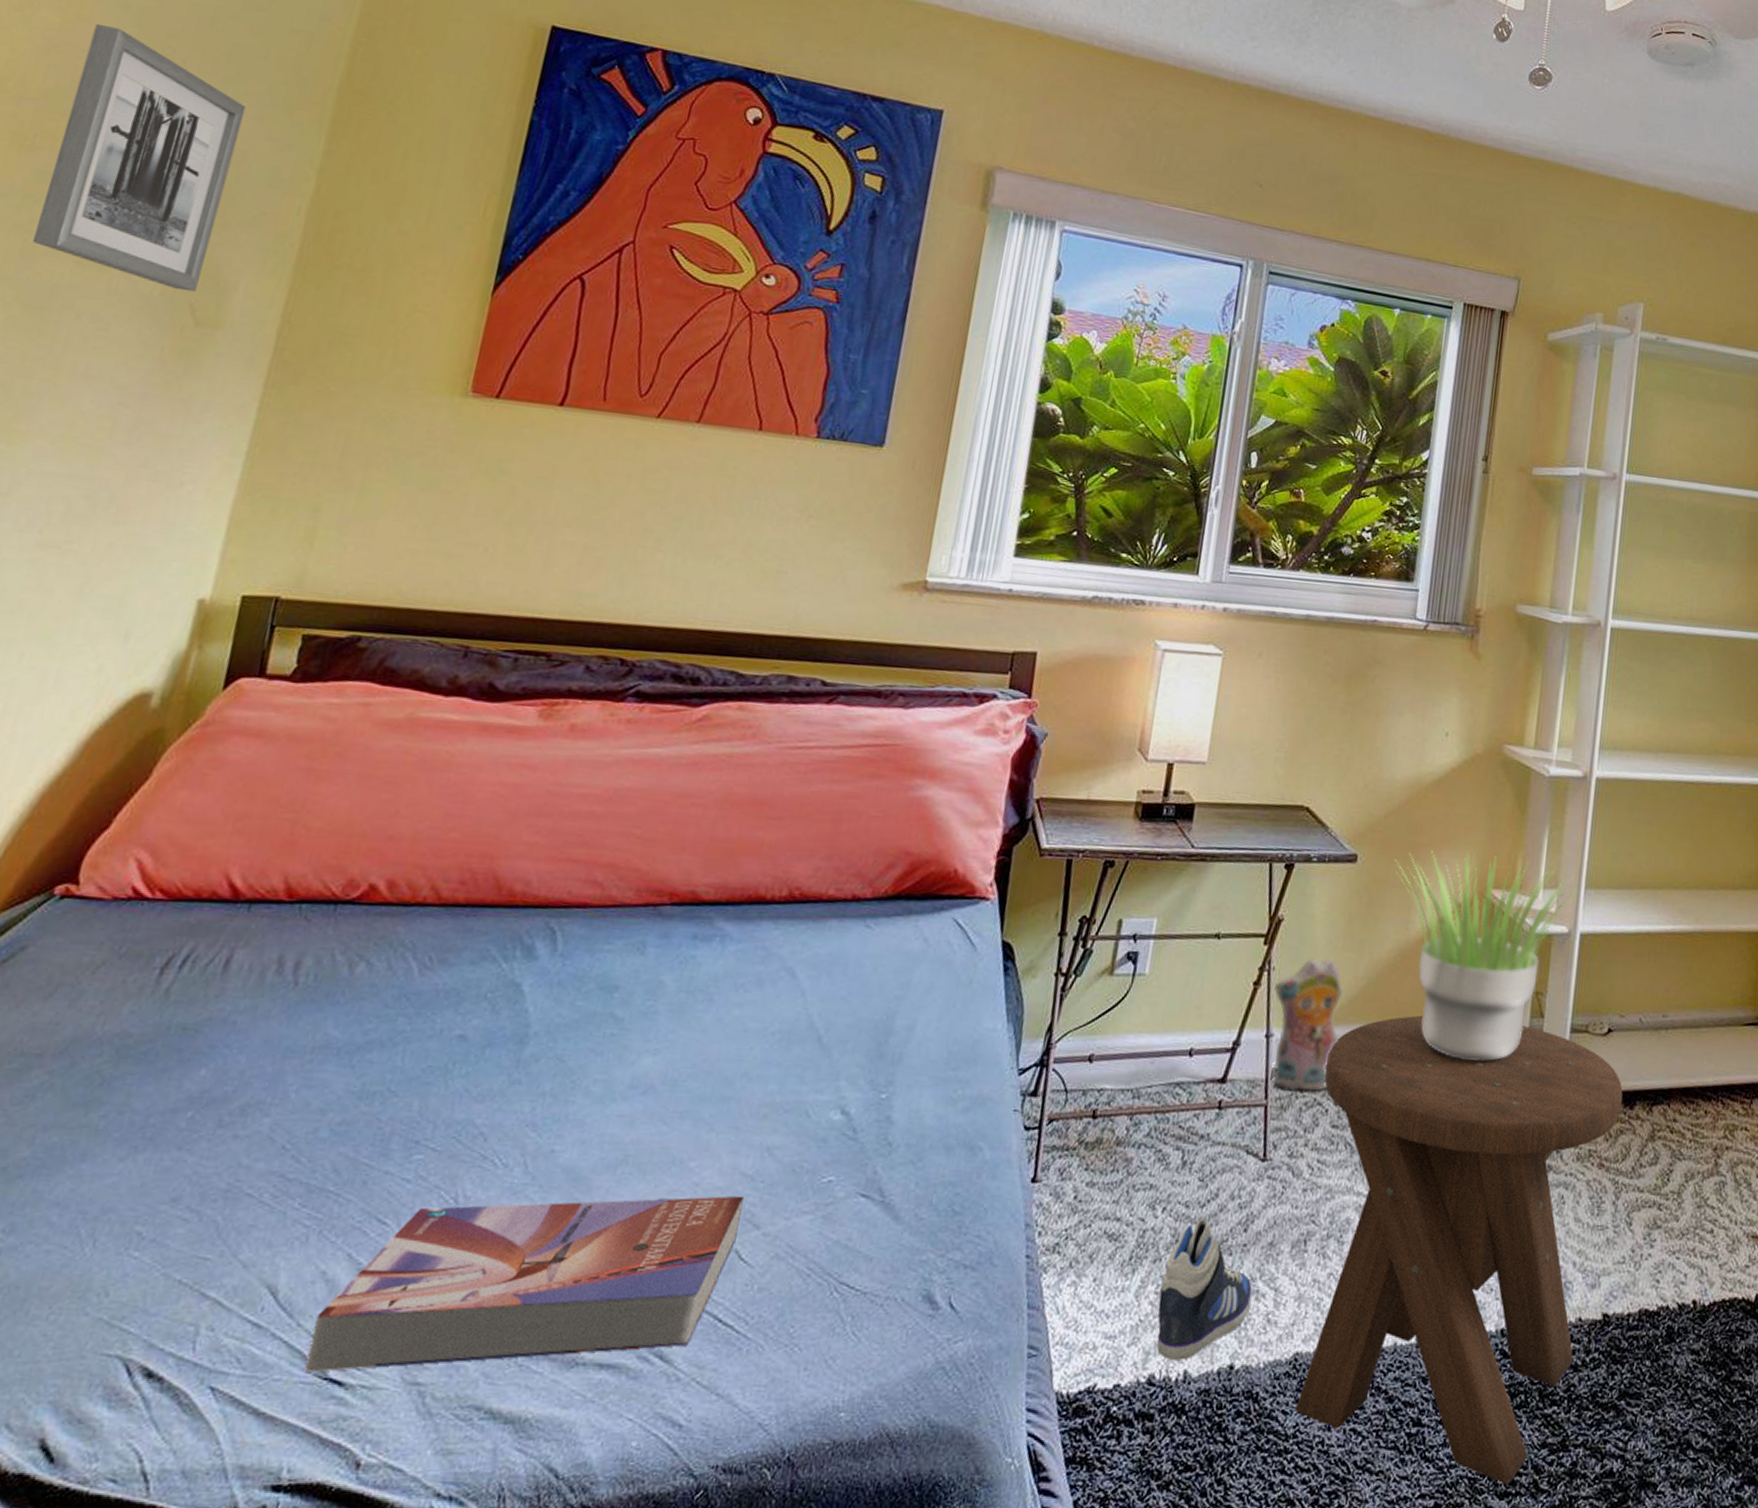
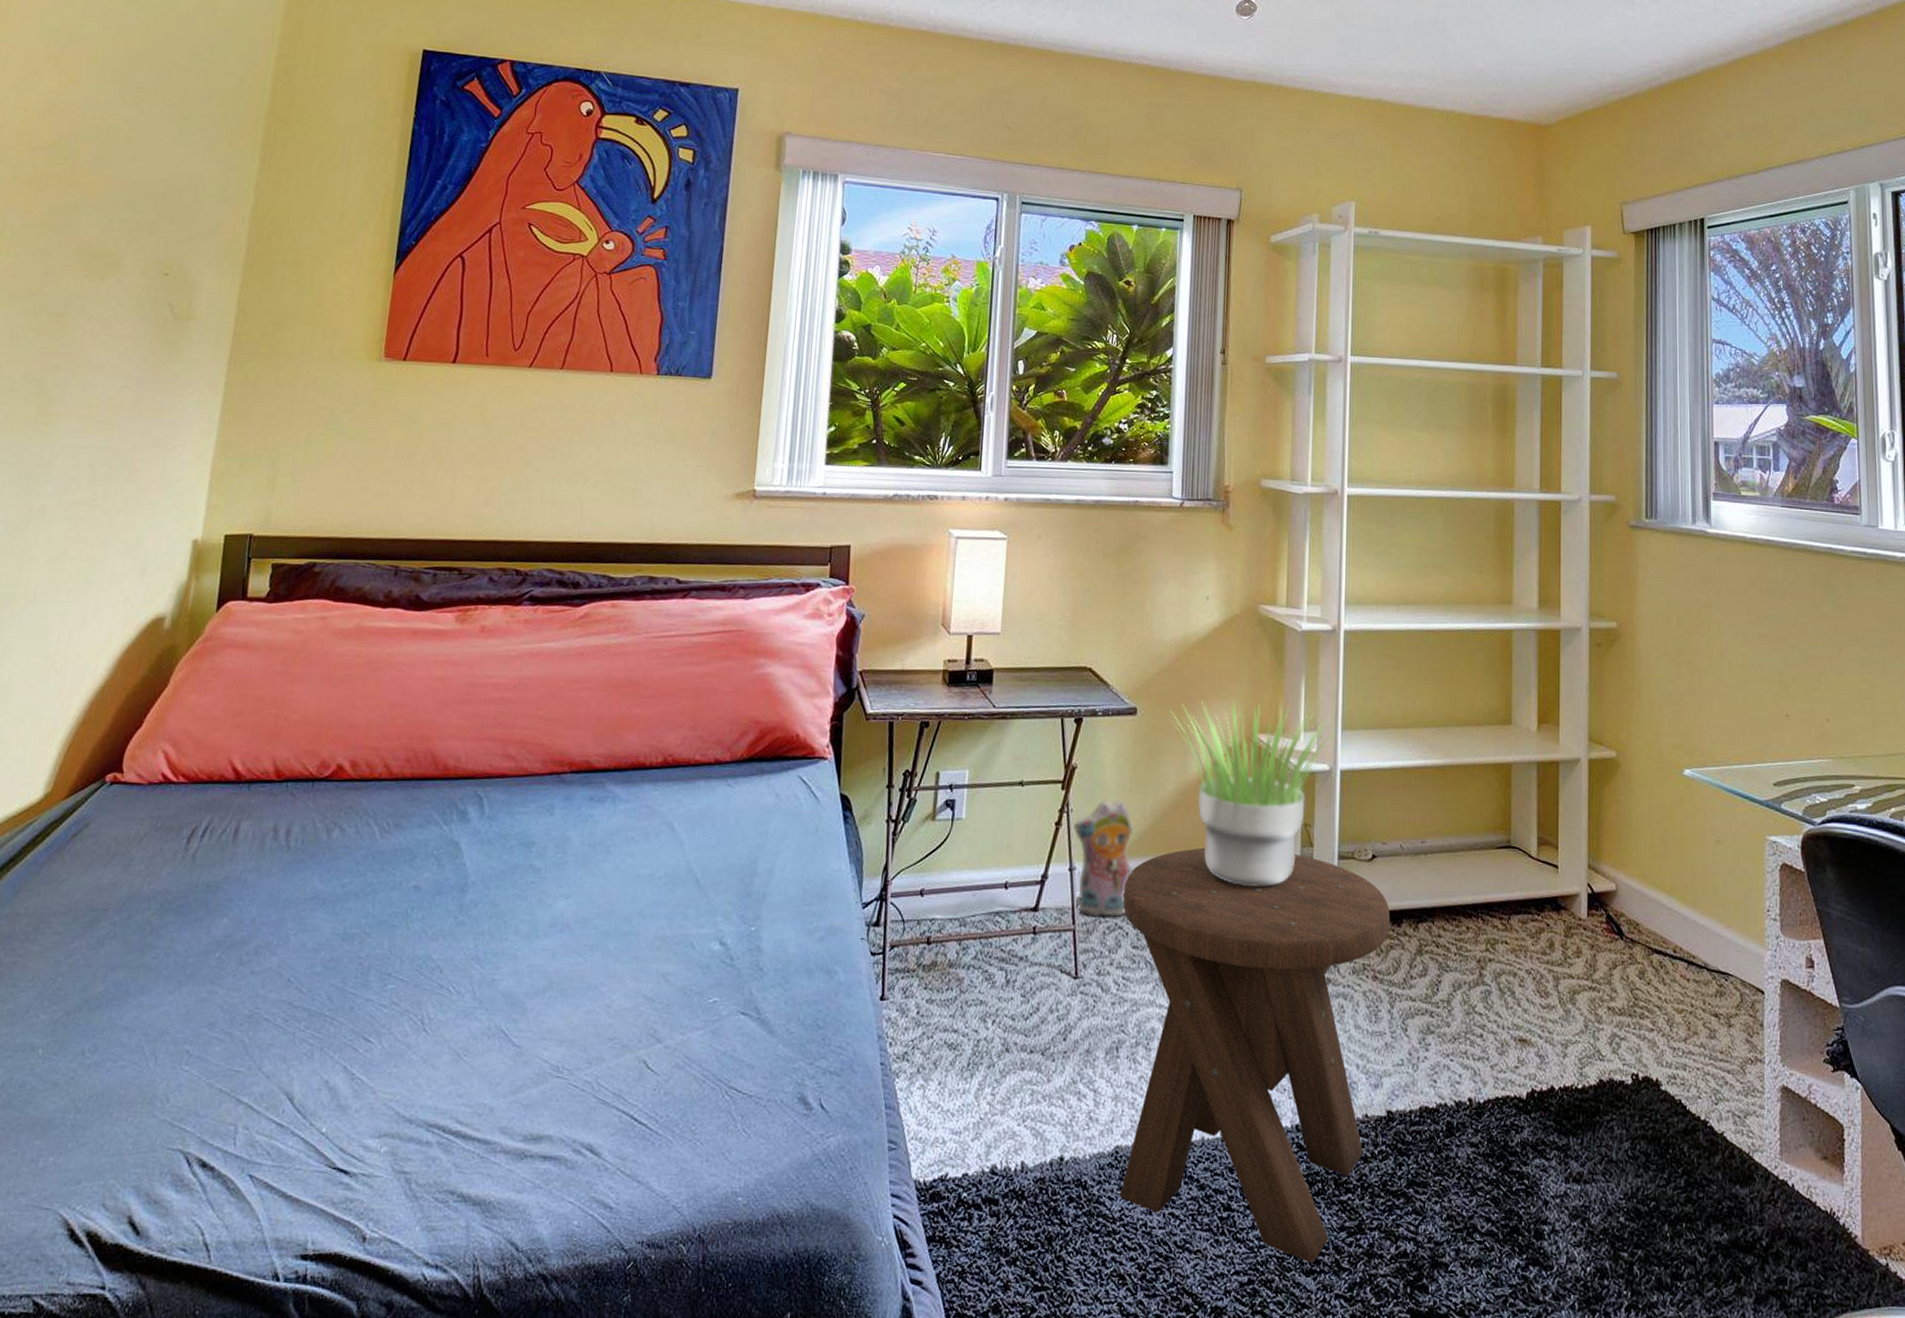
wall art: present [33,23,246,292] -> none [52,84,198,293]
textbook: present [304,1195,744,1372] -> none [318,1015,647,1163]
sneaker: present [1156,1218,1253,1360] -> none [995,1029,1075,1153]

